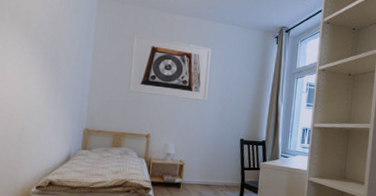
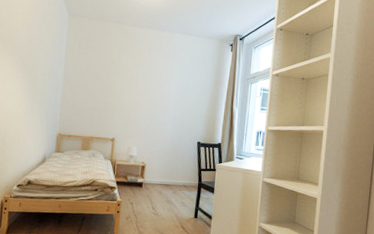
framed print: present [129,34,211,101] -> none [96,47,170,107]

